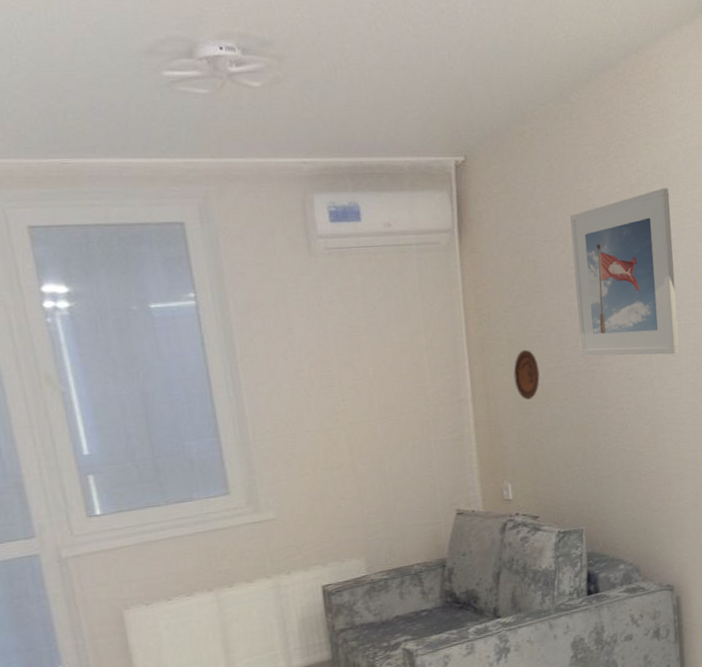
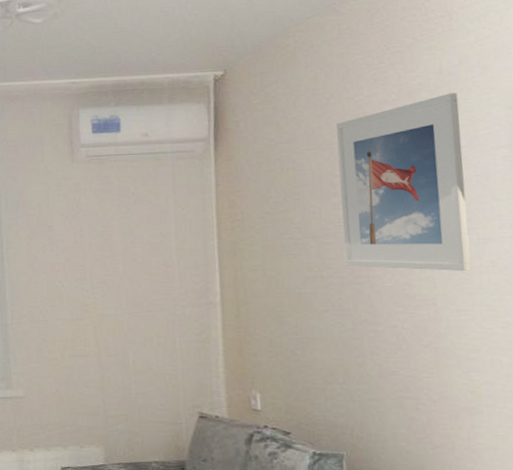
decorative plate: present [513,349,540,400] -> none [267,256,297,308]

